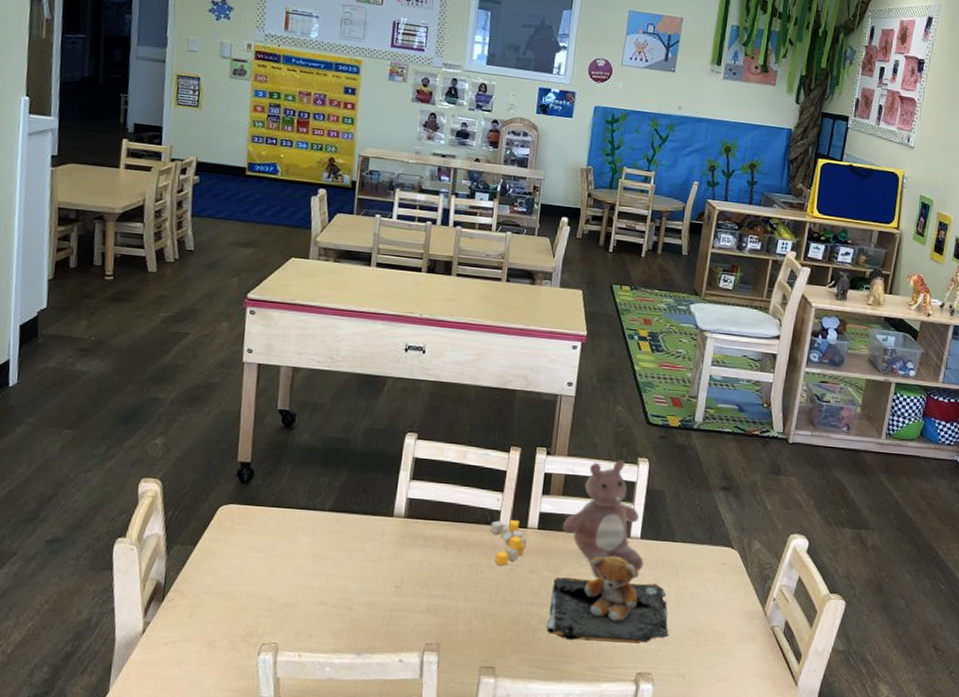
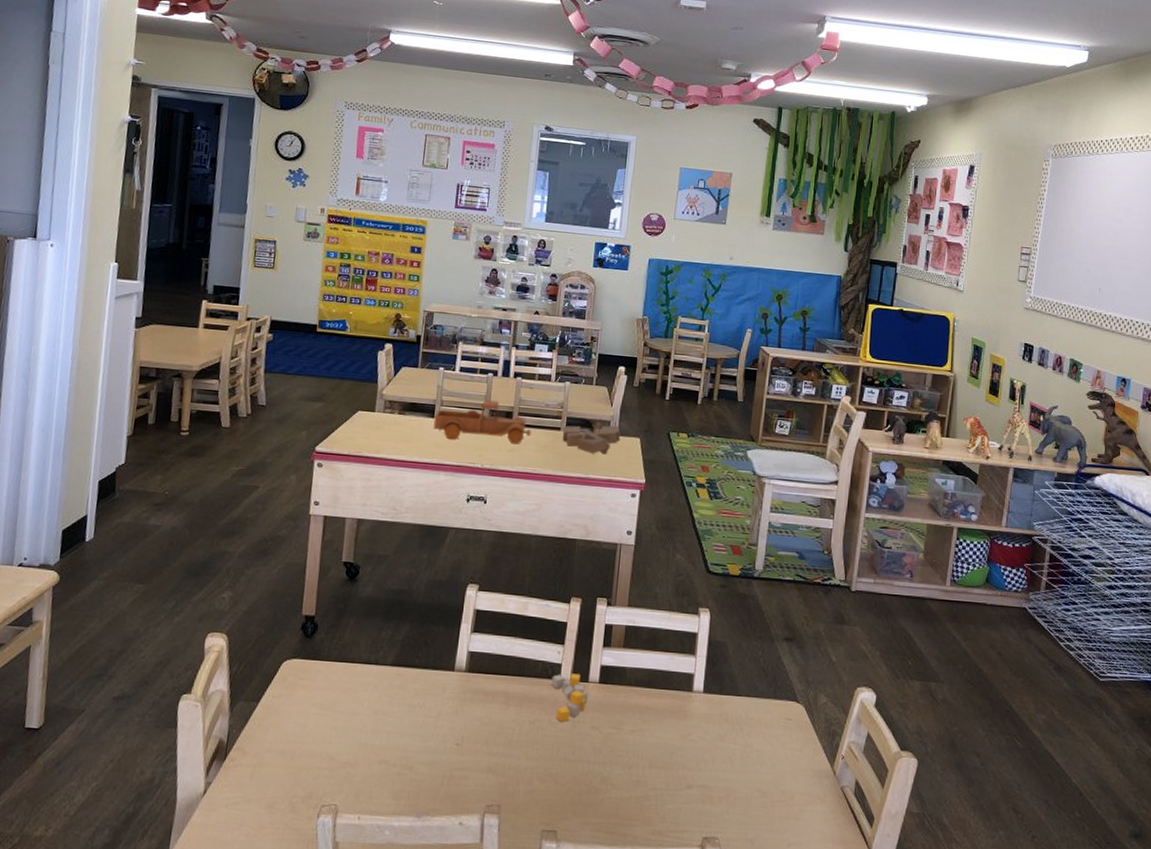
toy truck: none [369,249,471,295] -> present [433,400,532,444]
toy blocks: none [503,276,562,306] -> present [562,425,620,455]
teddy bear: present [546,555,670,643] -> none [609,711,736,805]
stuffed animal: present [562,459,644,579] -> none [623,609,707,736]

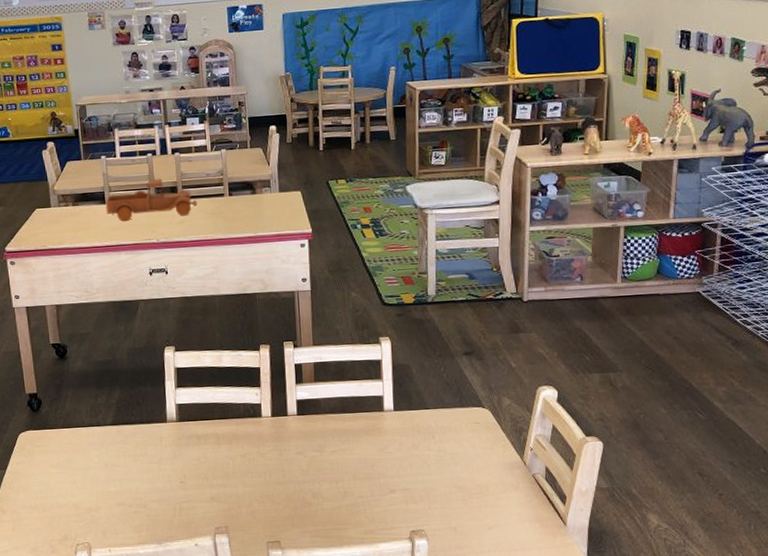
toy blocks: present [551,673,588,722] -> none [254,410,290,452]
toy blocks: present [562,425,620,455] -> none [226,183,282,213]

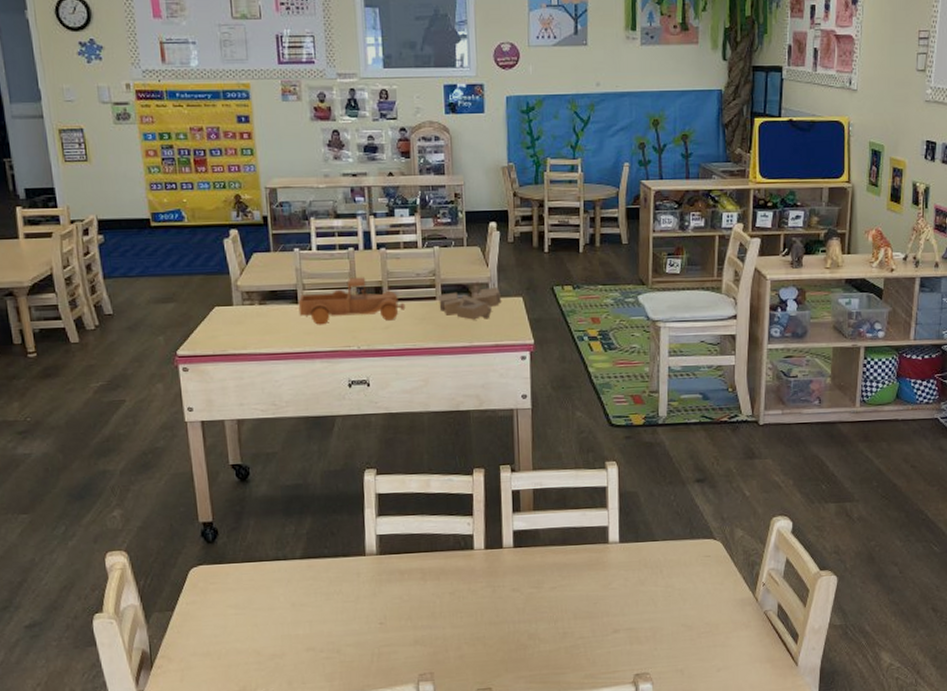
toy blocks: none [226,183,282,213] -> present [438,287,501,320]

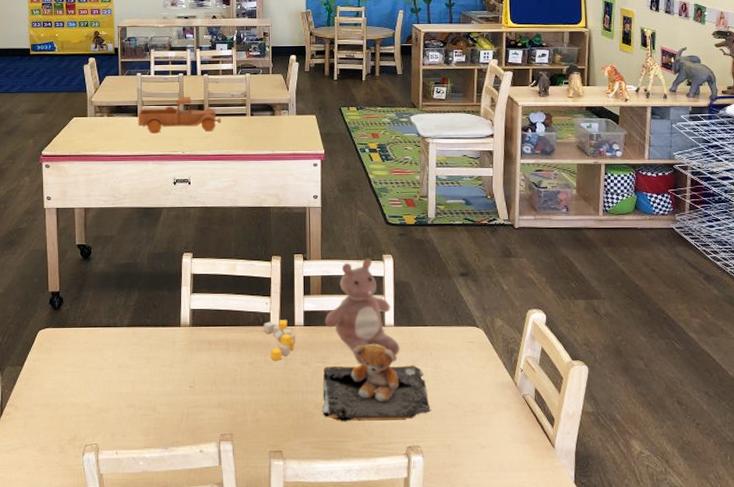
toy blocks: present [438,287,501,320] -> none [248,107,298,133]
toy blocks: none [465,542,505,589] -> present [263,320,296,361]
teddy bear: none [537,563,662,653] -> present [322,343,432,422]
stuffed animal: none [538,466,626,588] -> present [324,258,400,365]

